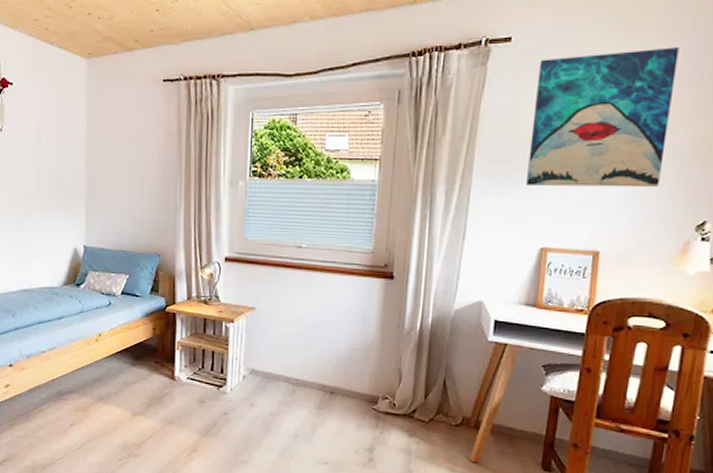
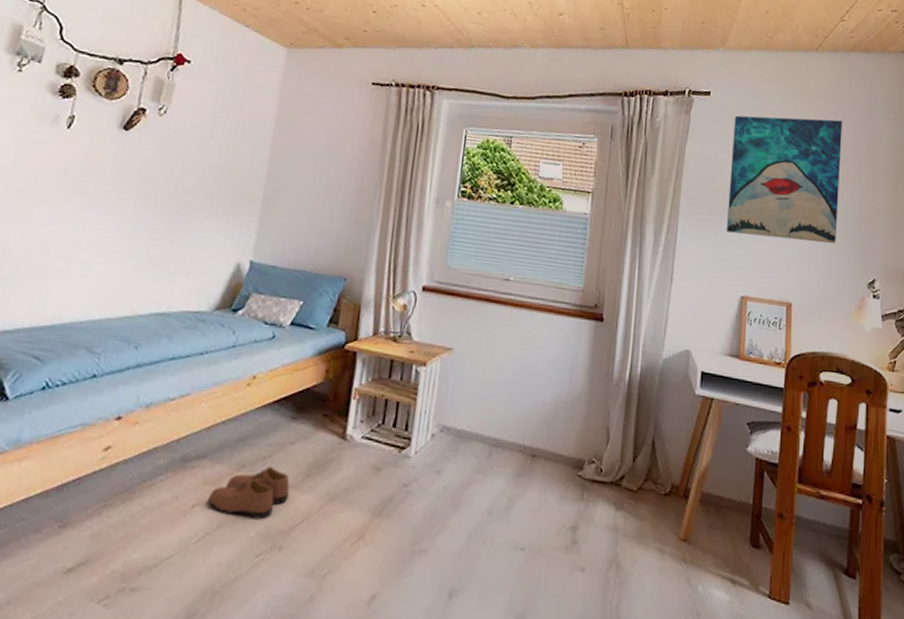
shoe: none [80,399,137,436] -> present [207,466,290,520]

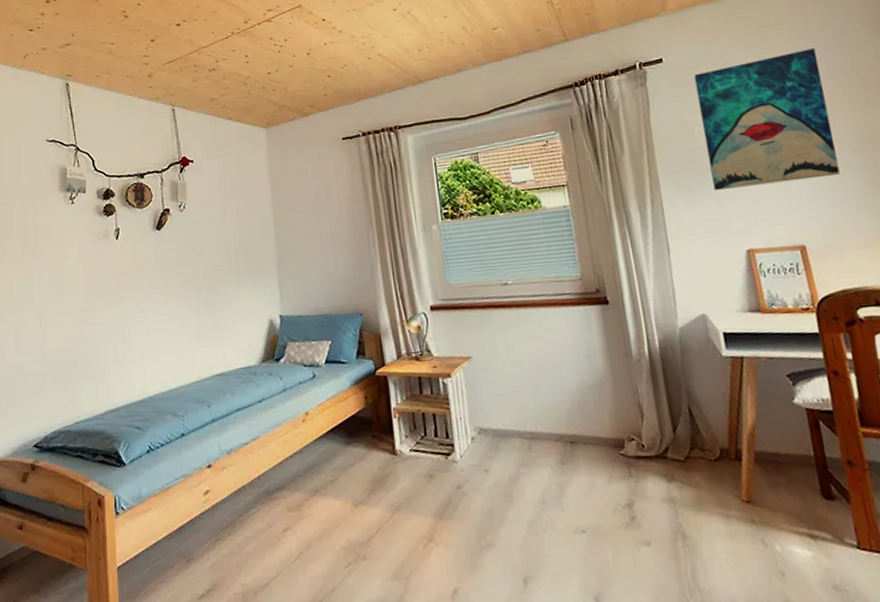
shoe: present [207,466,290,520] -> none [294,488,360,536]

